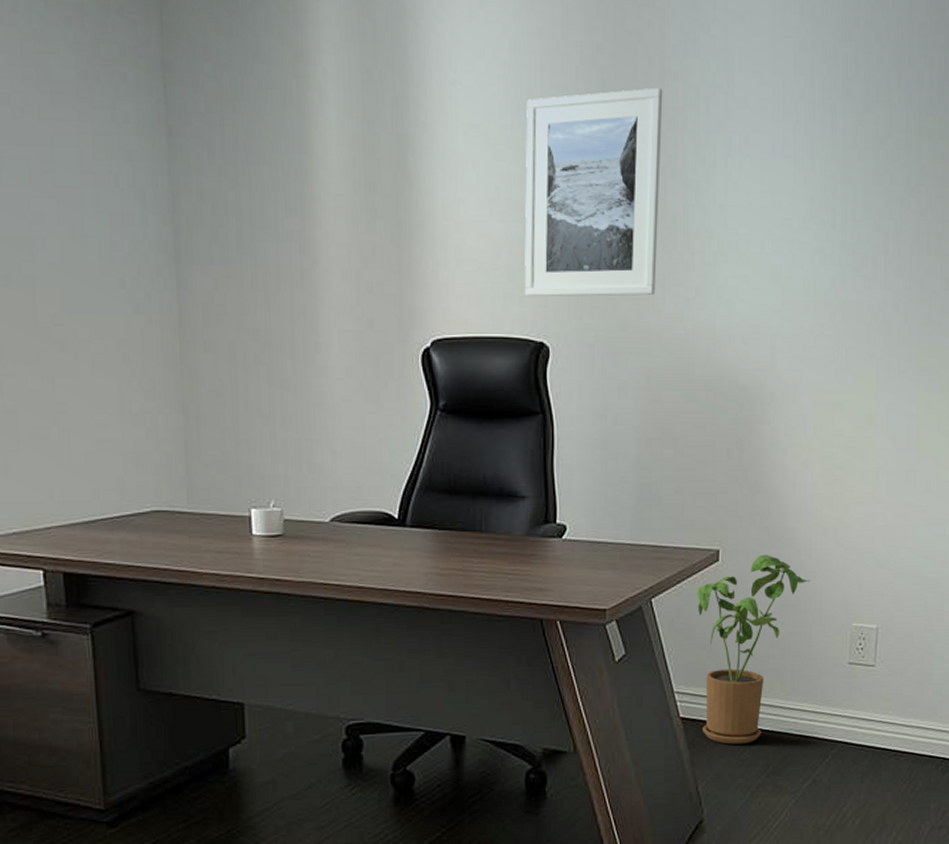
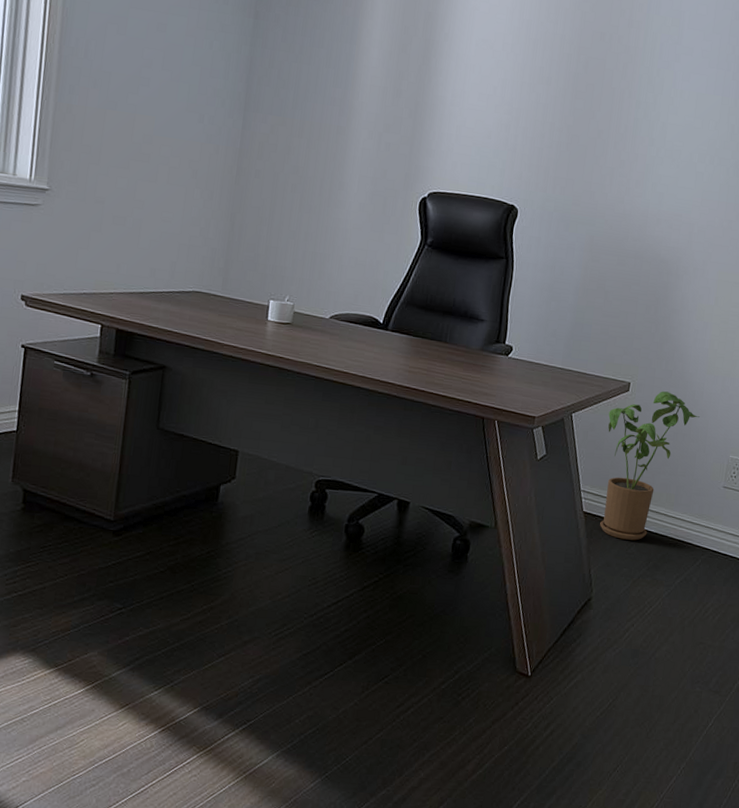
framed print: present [524,87,663,297] -> none [504,27,629,181]

